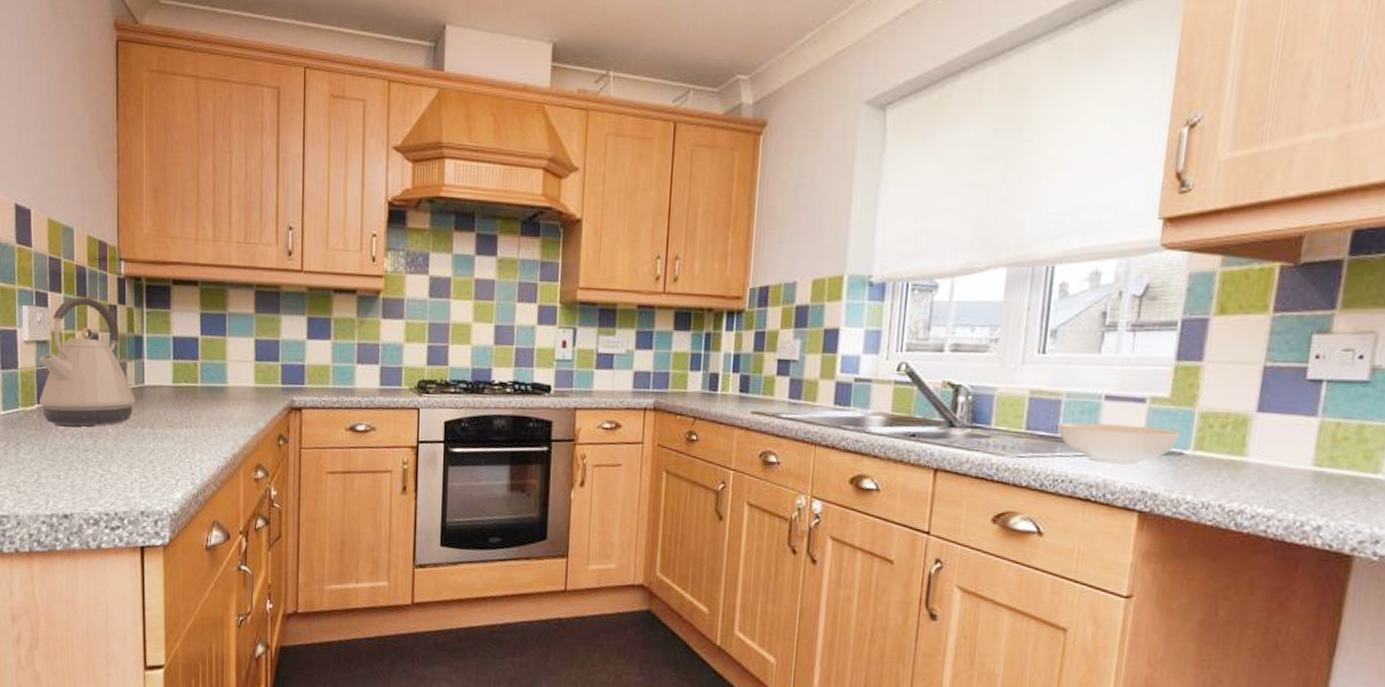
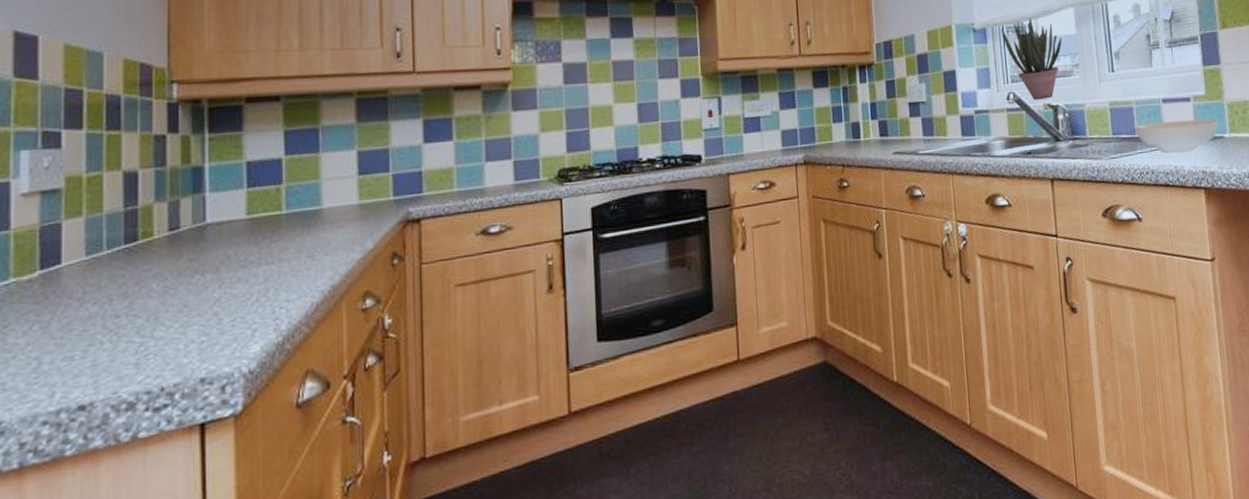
kettle: present [39,297,136,427] -> none [42,130,194,292]
potted plant: none [904,276,982,376] -> present [1001,18,1062,100]

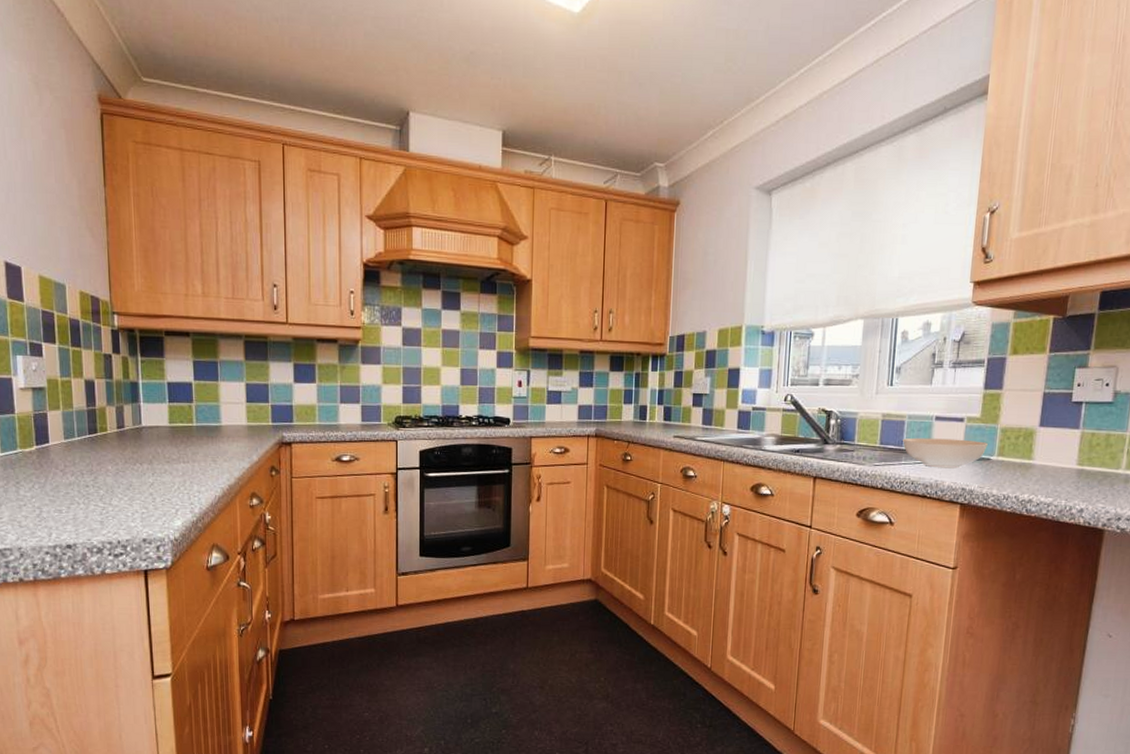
potted plant: present [1001,18,1062,100] -> none [788,326,846,404]

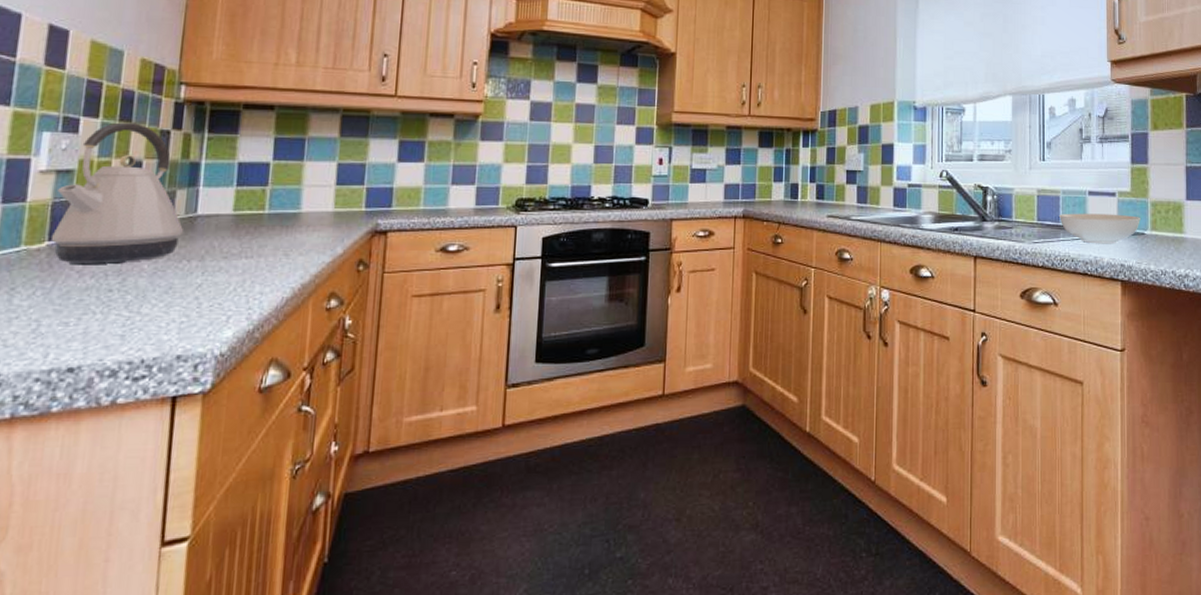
kettle: none [36,347,134,465] -> present [50,122,184,265]

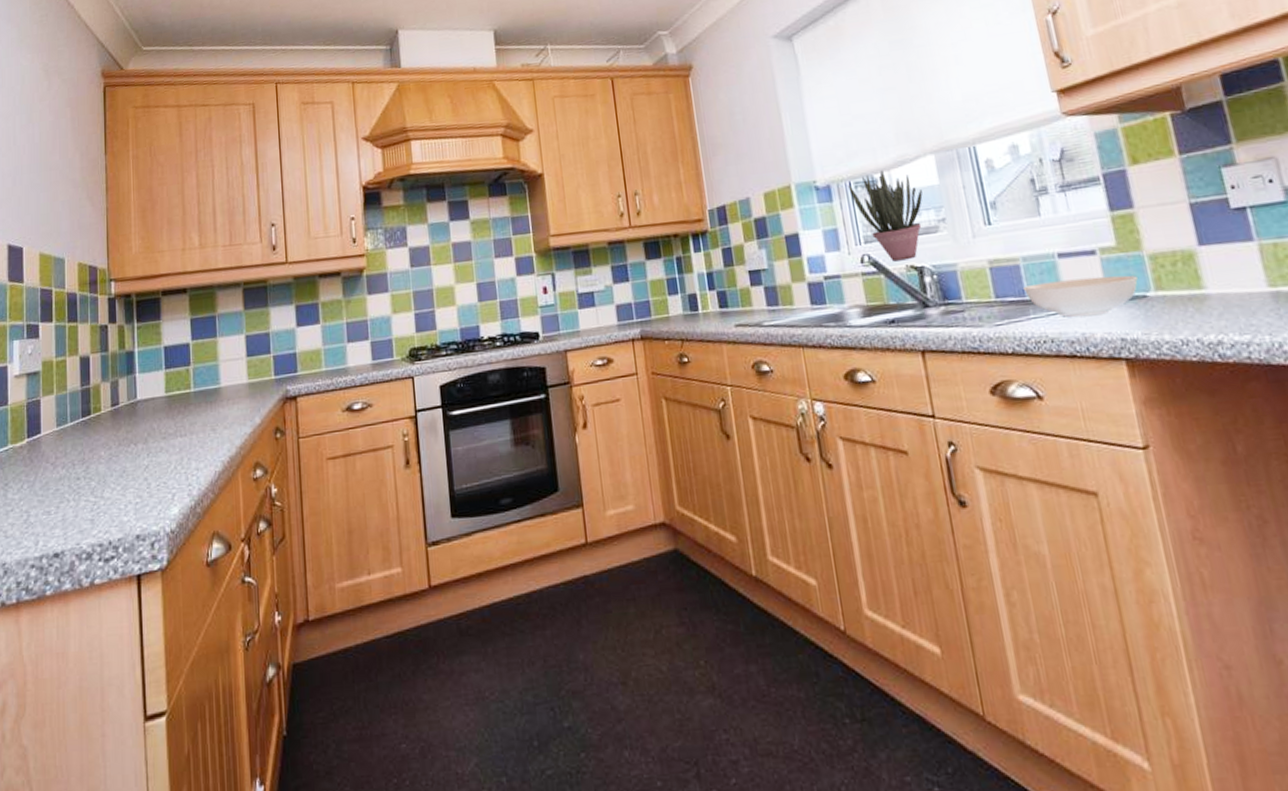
kettle: present [50,122,184,265] -> none [29,322,129,458]
potted plant: none [941,102,997,180] -> present [848,170,923,262]

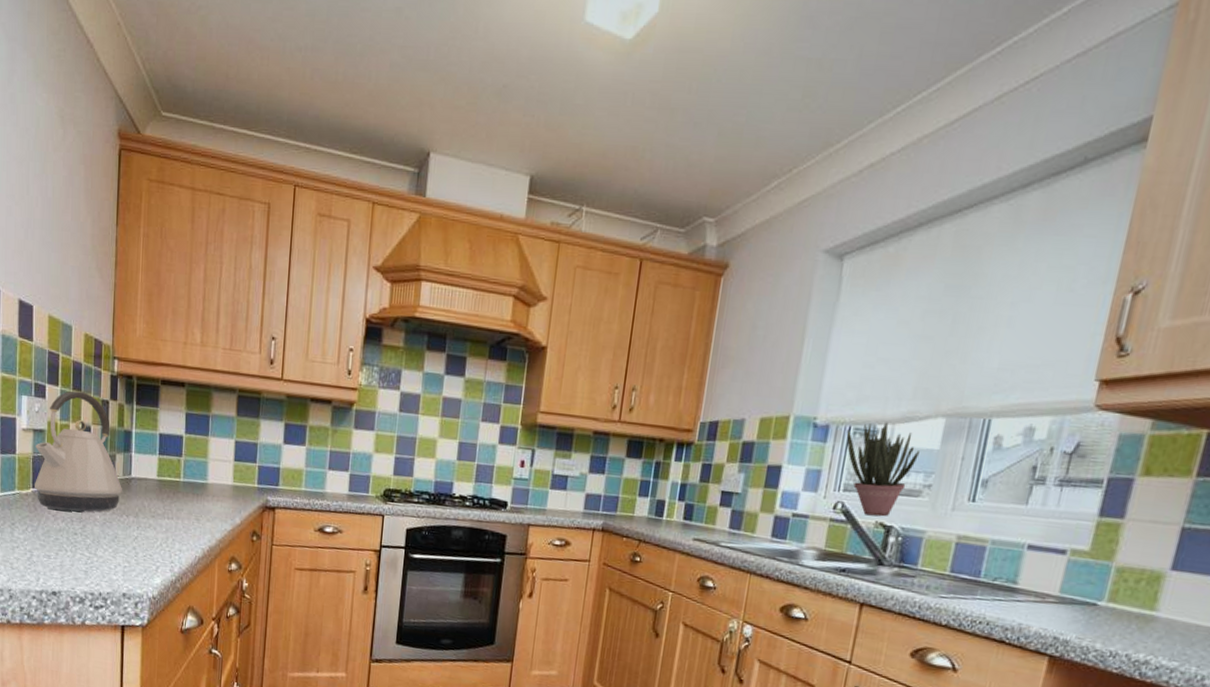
kettle: none [29,322,129,458] -> present [34,390,123,513]
bowl: present [1023,275,1138,318] -> none [980,568,1096,612]

